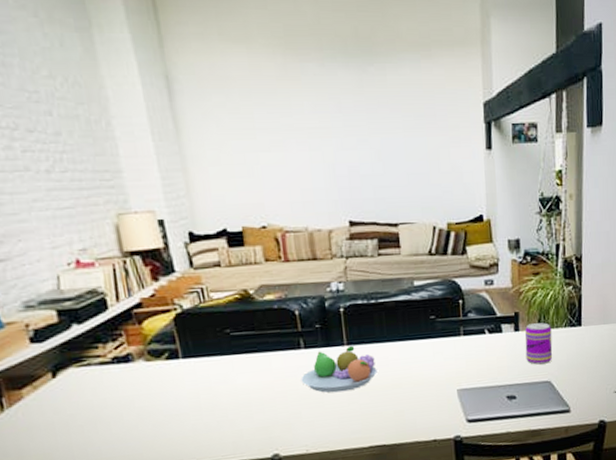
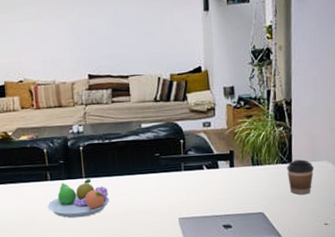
beverage can: present [525,322,553,365] -> none [239,160,265,198]
coffee cup: none [576,322,605,361] -> present [287,159,315,195]

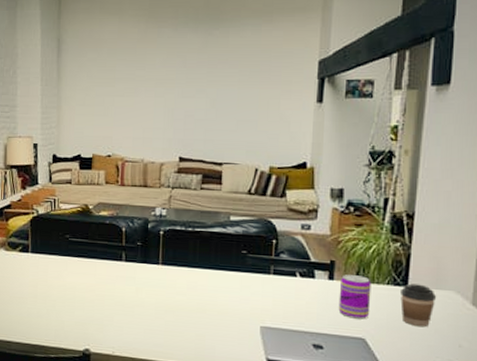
fruit bowl: present [47,178,110,218] -> none [118,265,185,306]
beverage can: none [239,160,265,198] -> present [338,274,371,319]

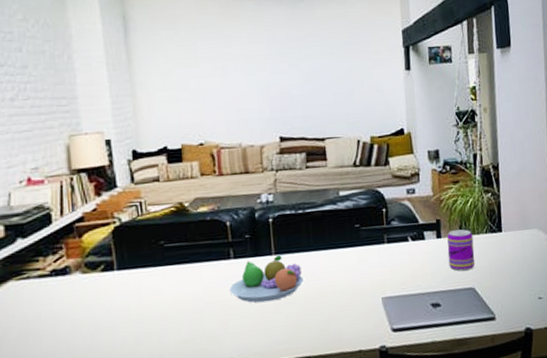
fruit bowl: none [118,265,185,306] -> present [229,254,304,303]
coffee cup: present [400,283,437,326] -> none [497,227,525,266]

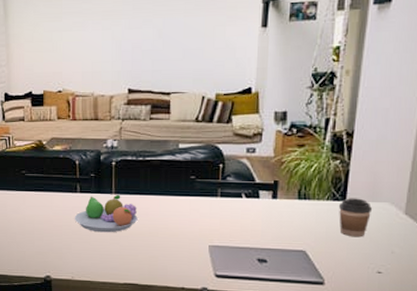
beverage can: present [447,229,475,272] -> none [281,193,312,233]
coffee cup: none [497,227,525,266] -> present [339,198,373,236]

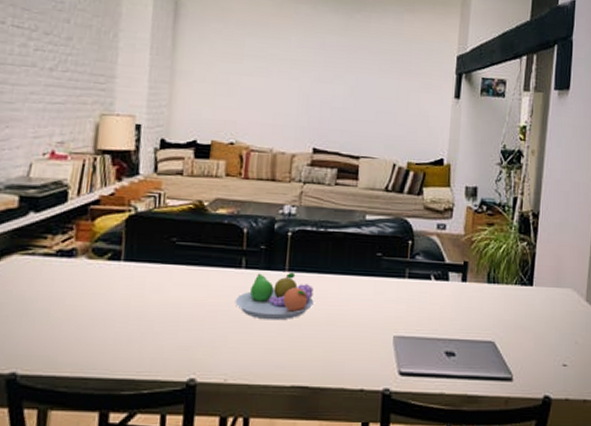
coffee cup: present [339,198,373,236] -> none [526,283,558,325]

